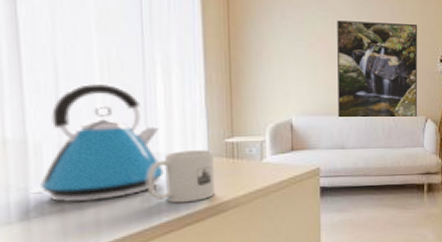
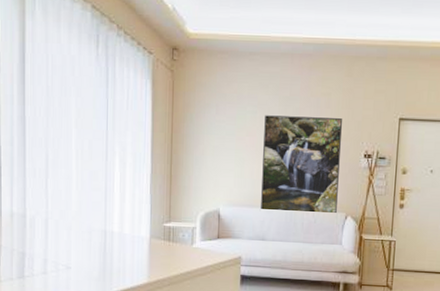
kettle: present [29,83,164,202] -> none [25,170,116,268]
mug: present [147,150,216,203] -> none [103,231,154,277]

